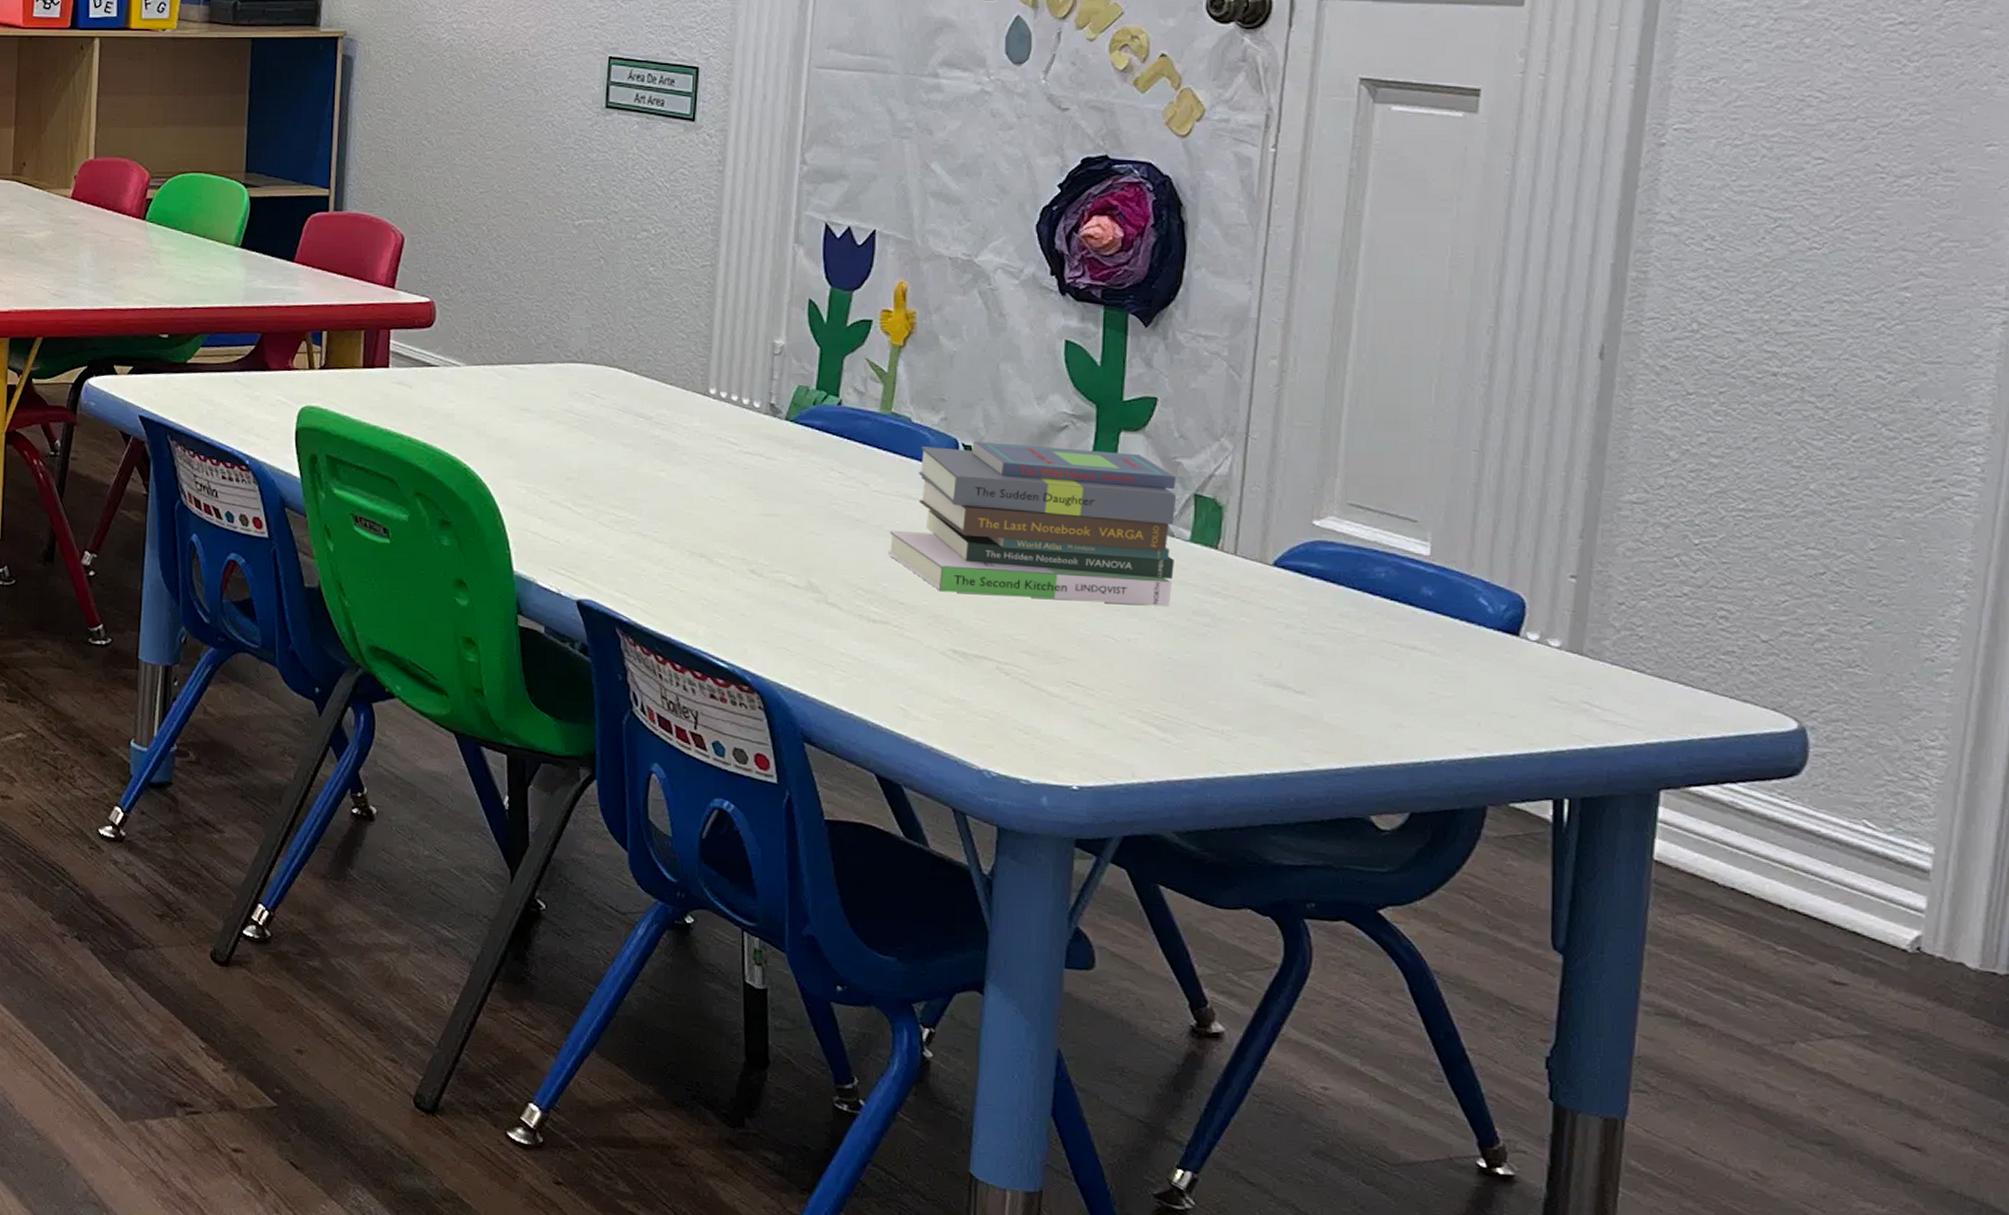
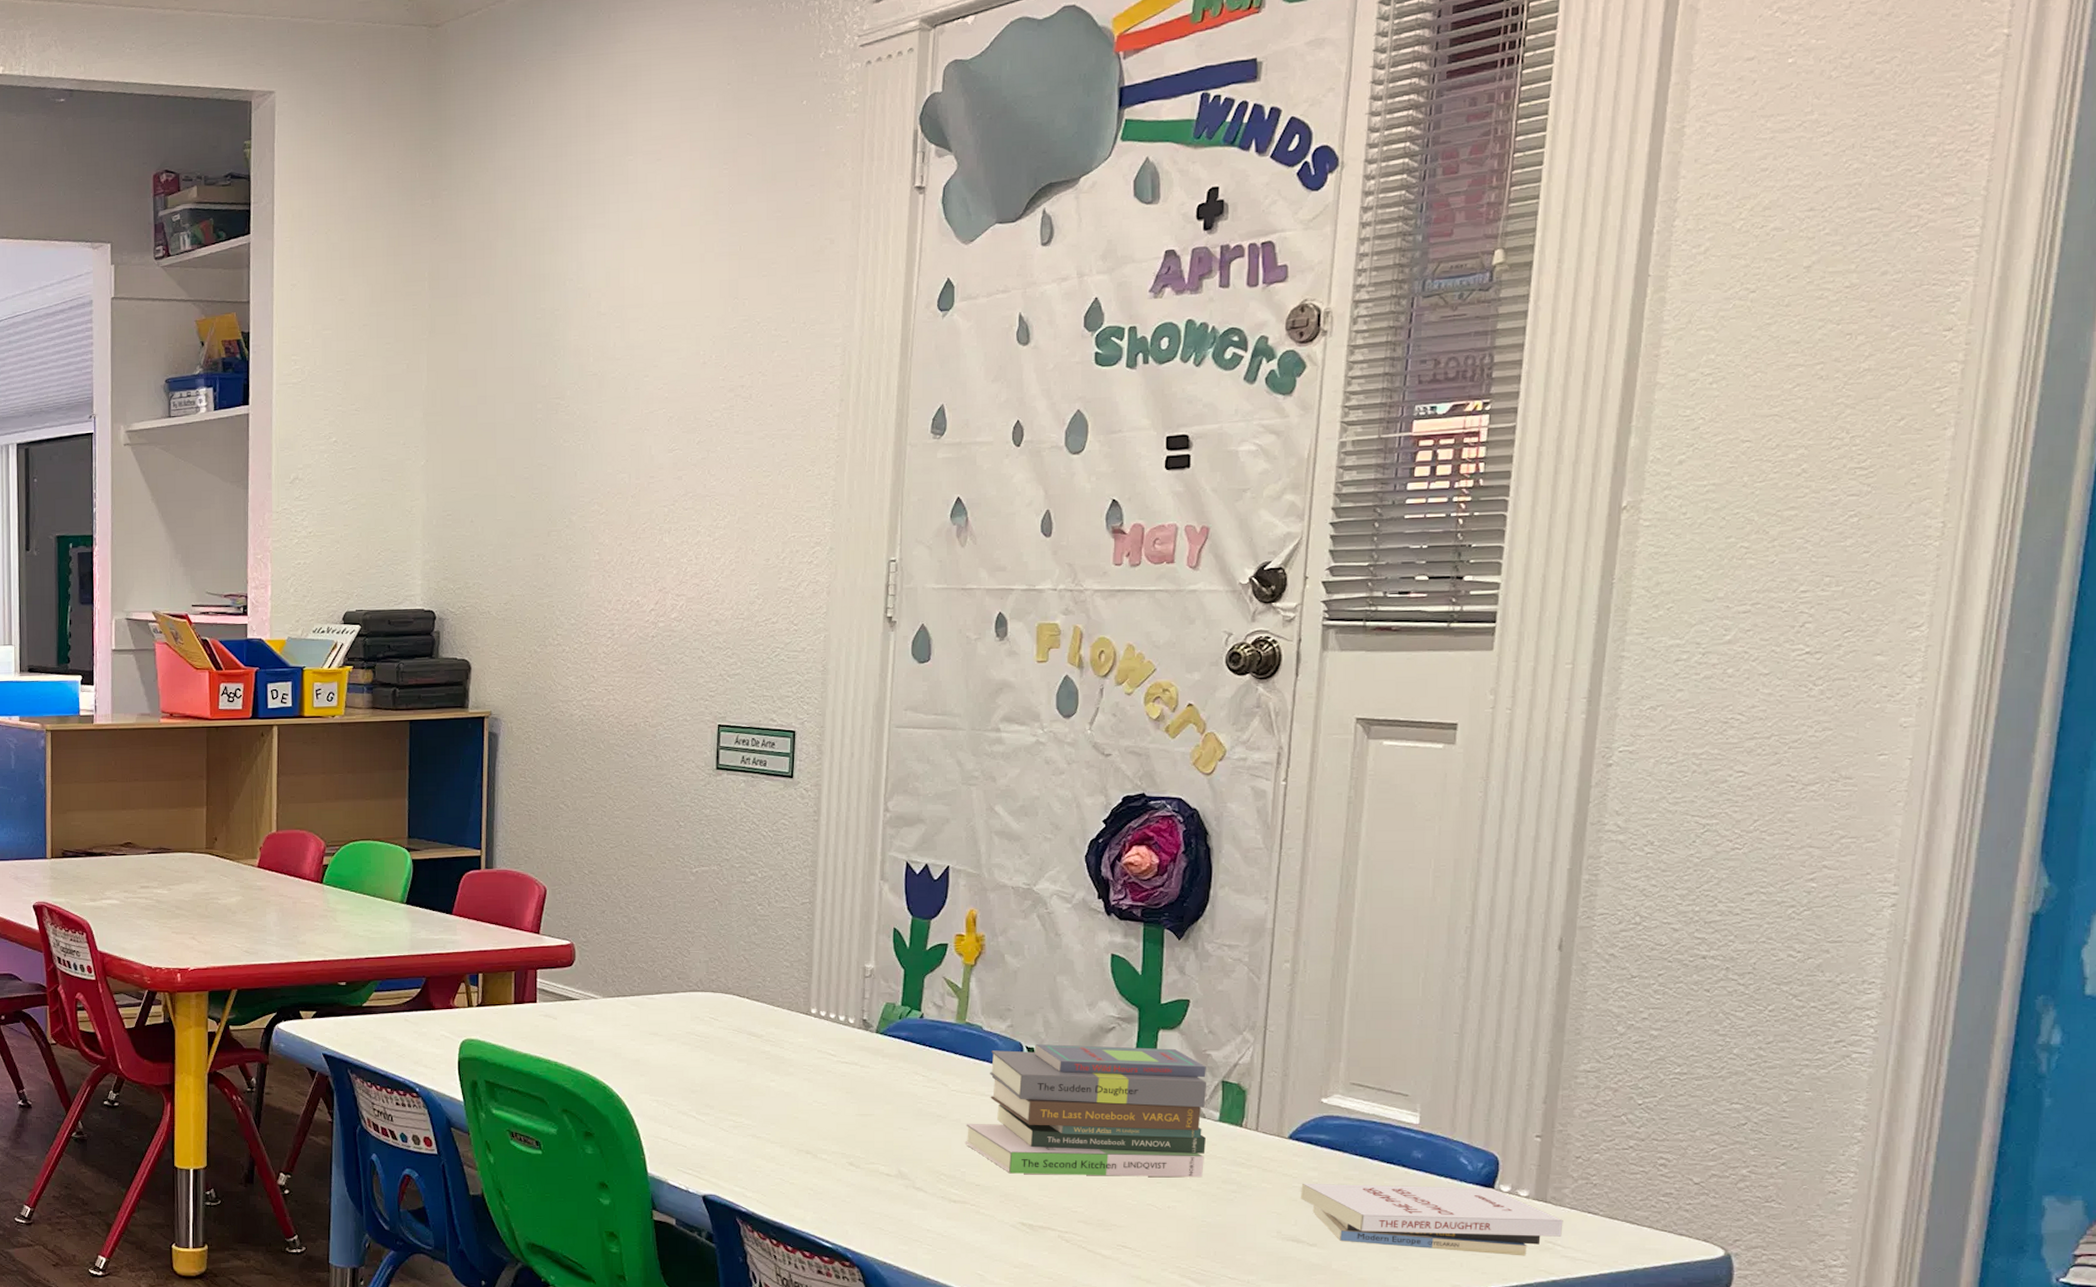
books: none [1287,618,1603,718] -> present [1301,1183,1563,1256]

